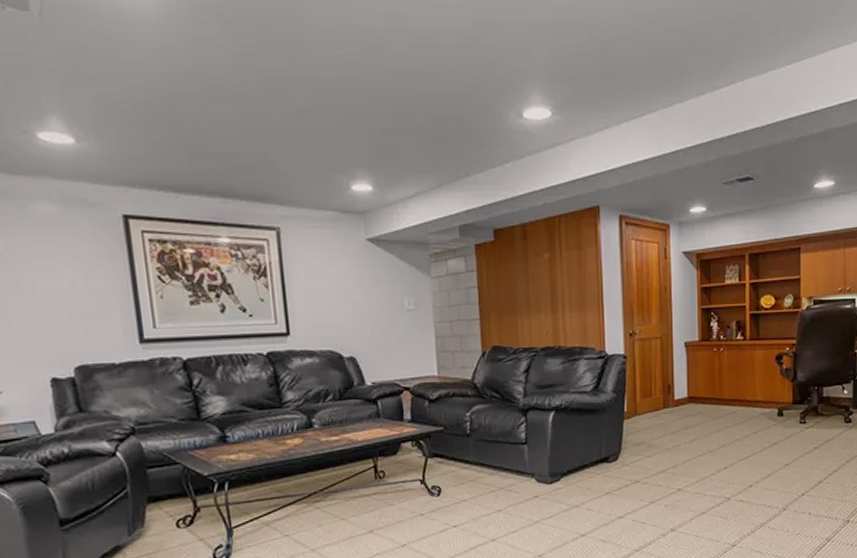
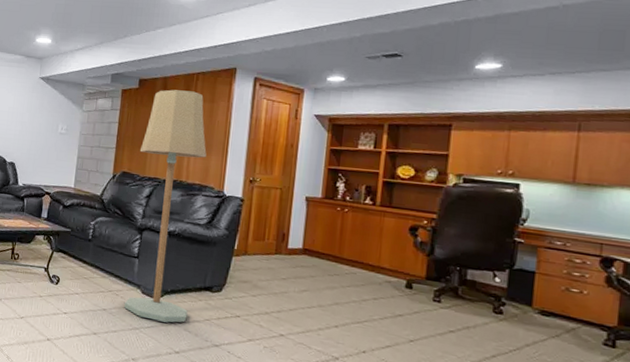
floor lamp: none [508,238,588,508] -> present [124,89,207,323]

